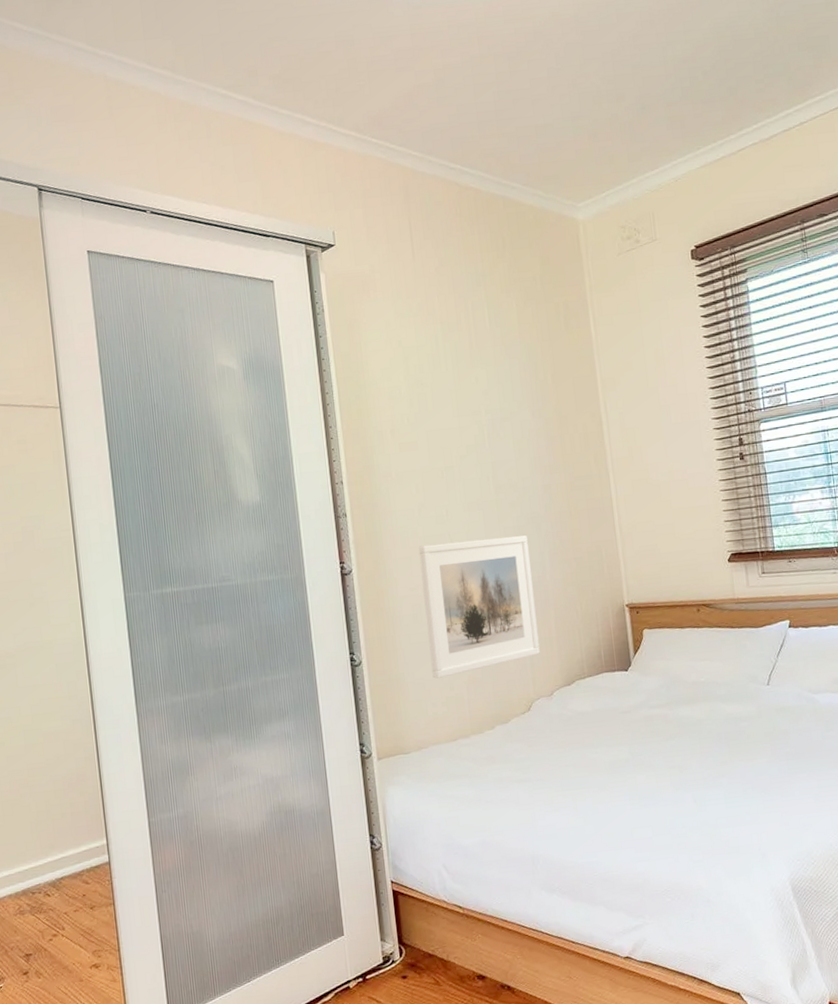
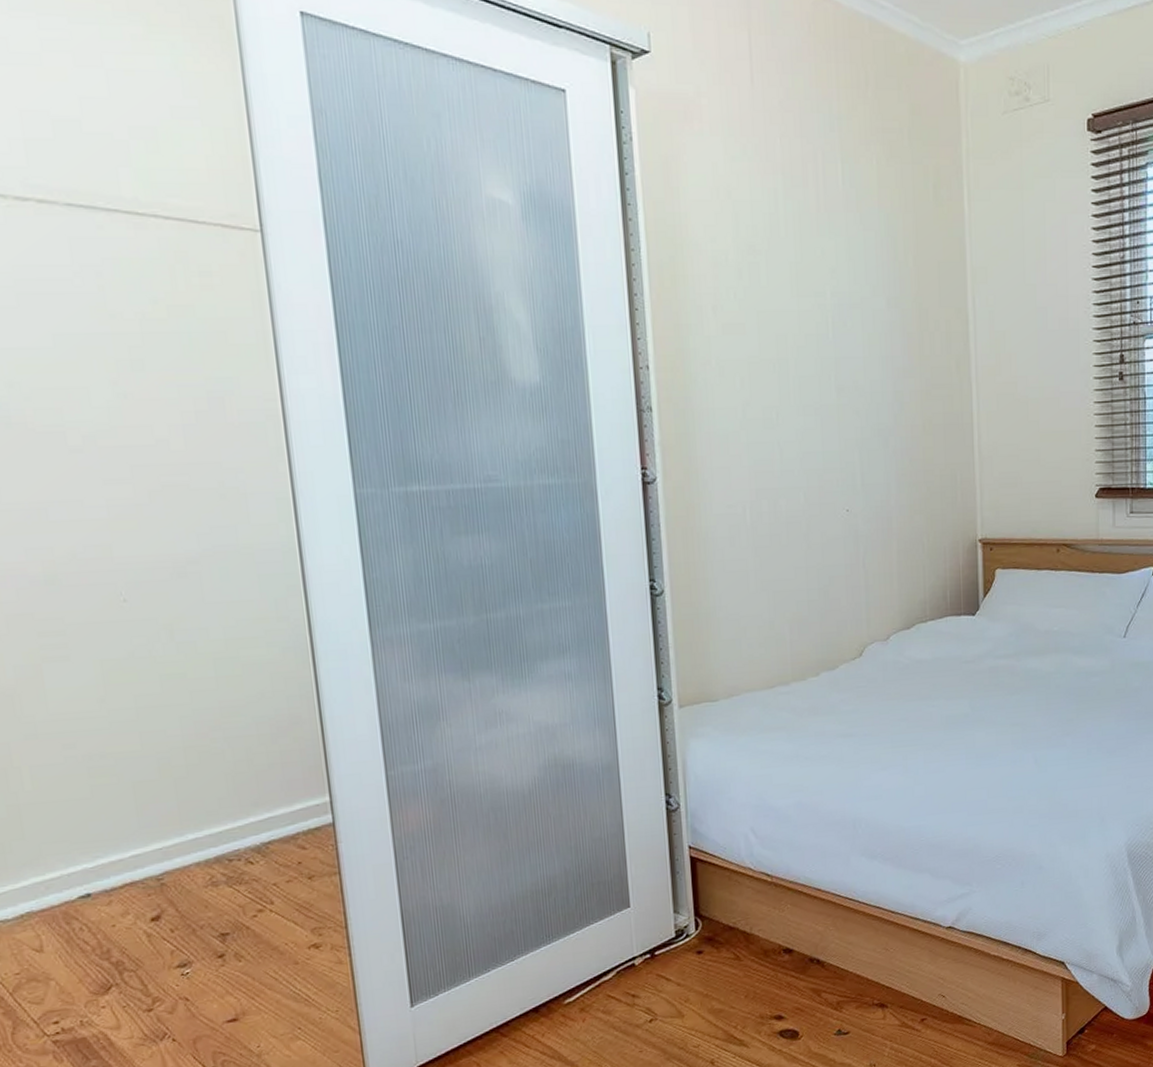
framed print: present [418,535,540,679] -> none [740,450,877,615]

